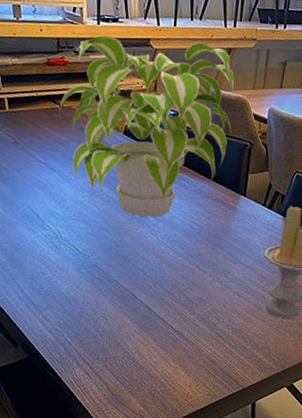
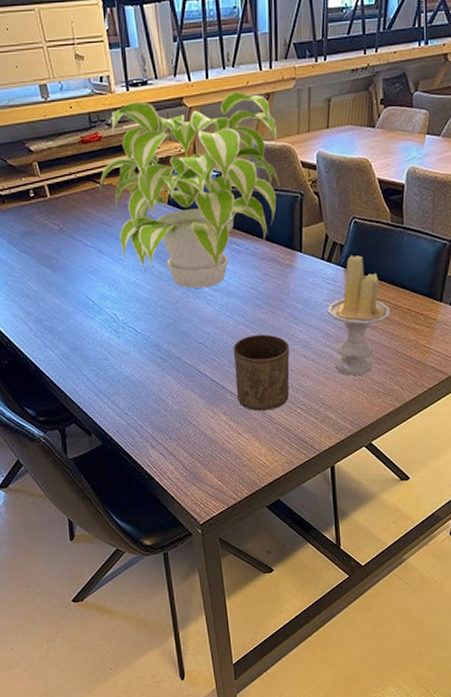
cup: none [168,267,225,342] -> present [233,334,290,411]

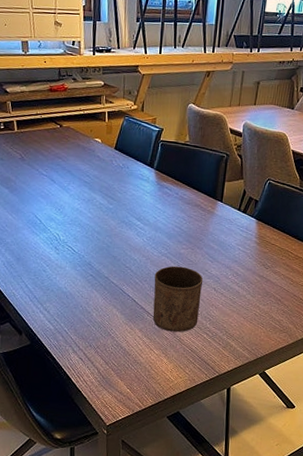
plant: present [99,91,280,289] -> none [59,64,213,222]
candle: present [328,255,390,376] -> none [239,209,292,312]

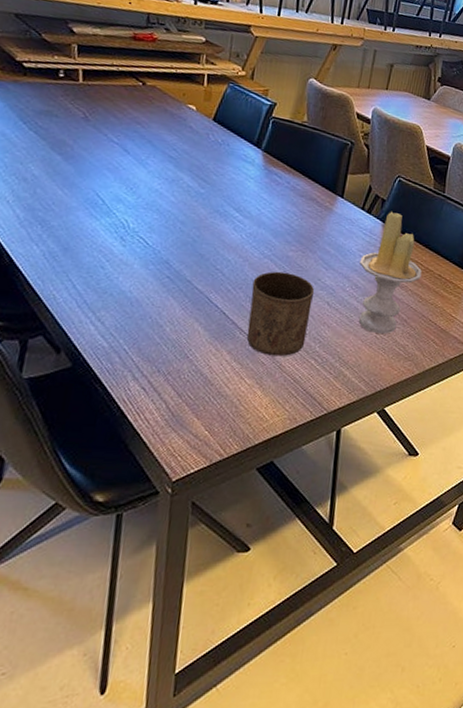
candle: none [239,209,292,312] -> present [358,211,422,335]

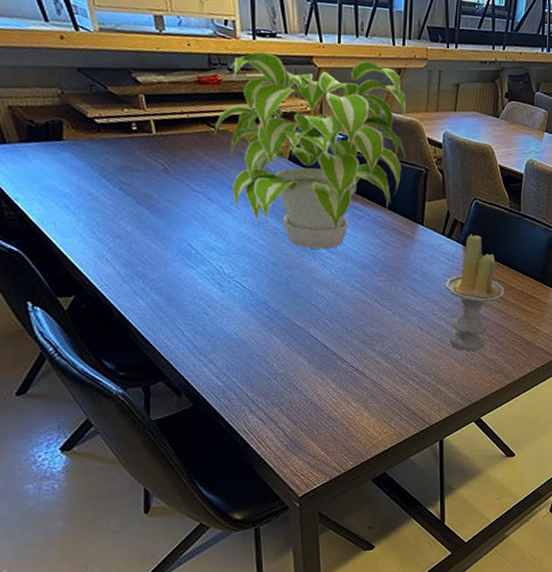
plant: none [141,15,339,213] -> present [214,51,406,249]
cup: present [246,271,315,357] -> none [347,302,406,380]

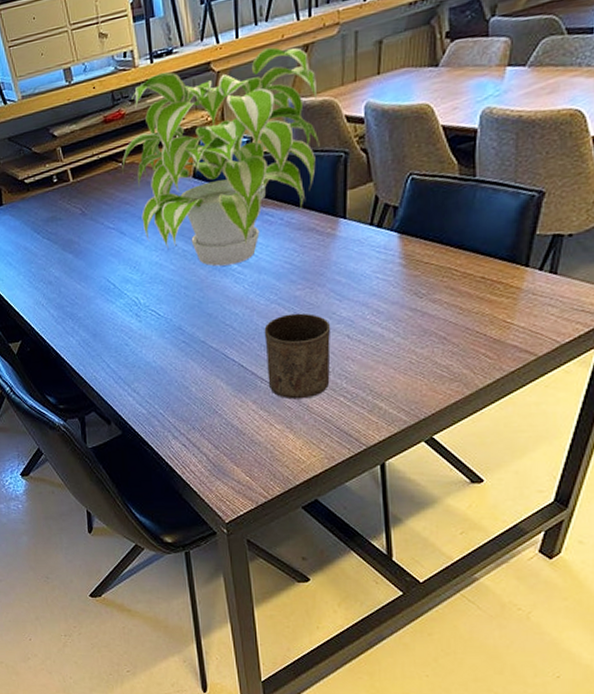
cup: none [347,302,406,380] -> present [264,313,331,400]
candle: present [445,234,505,352] -> none [378,217,458,359]

